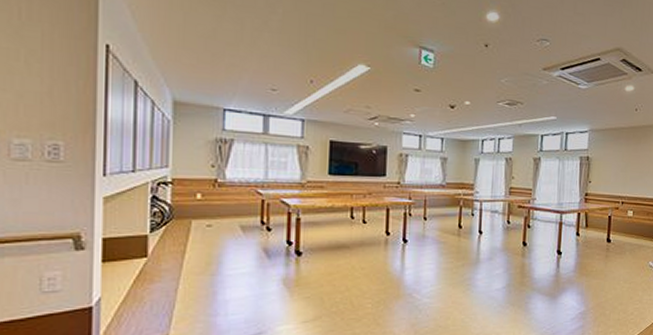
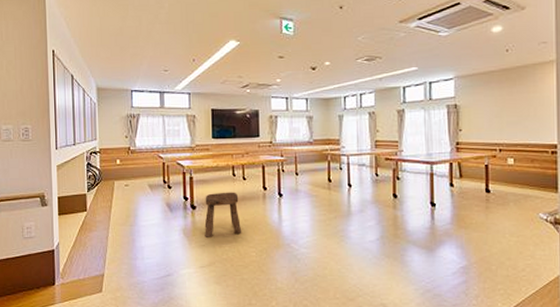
stool: none [311,236,356,288] -> present [204,192,241,237]

